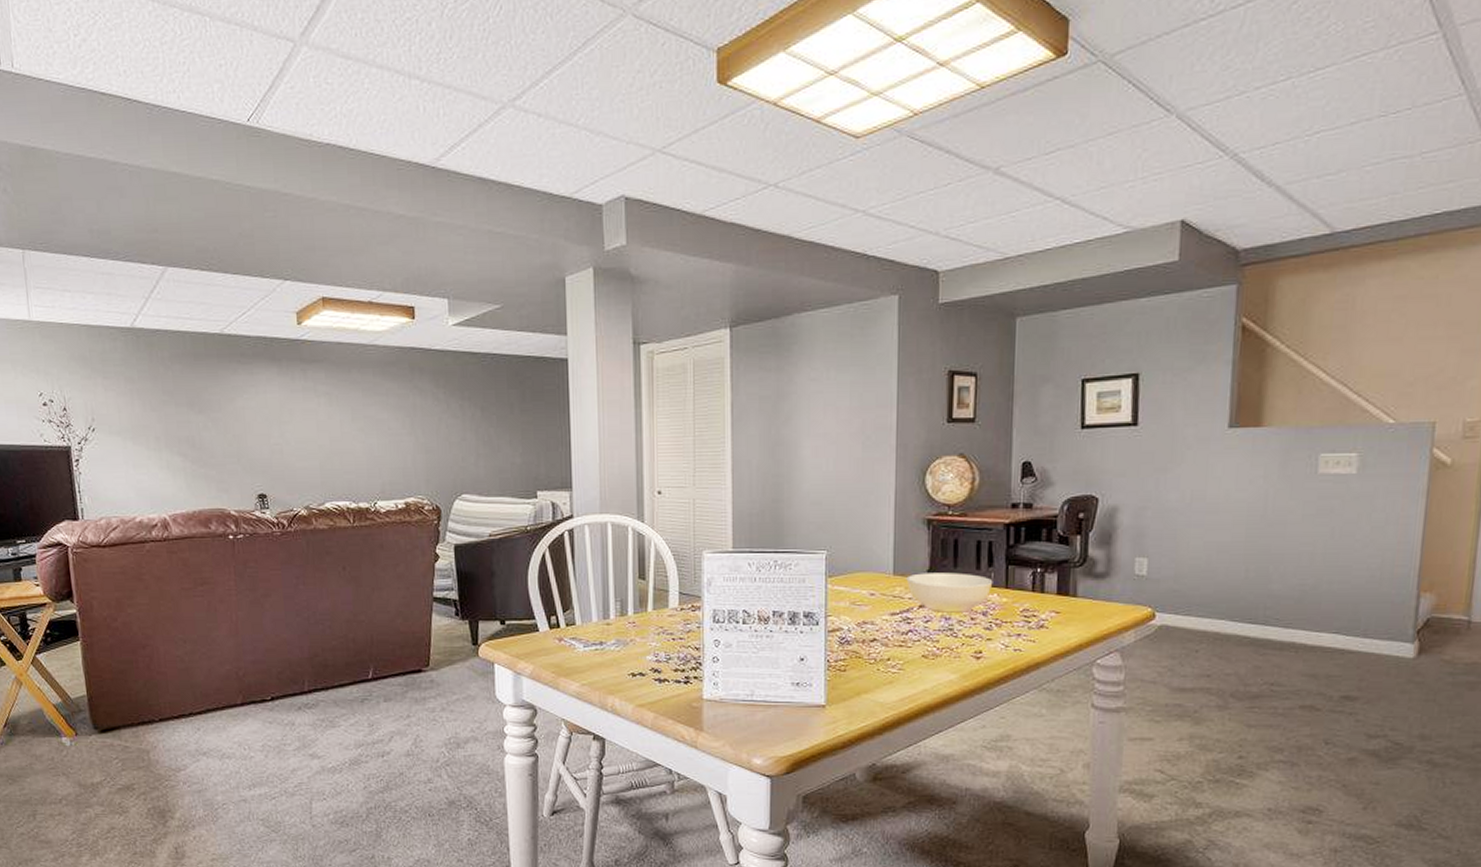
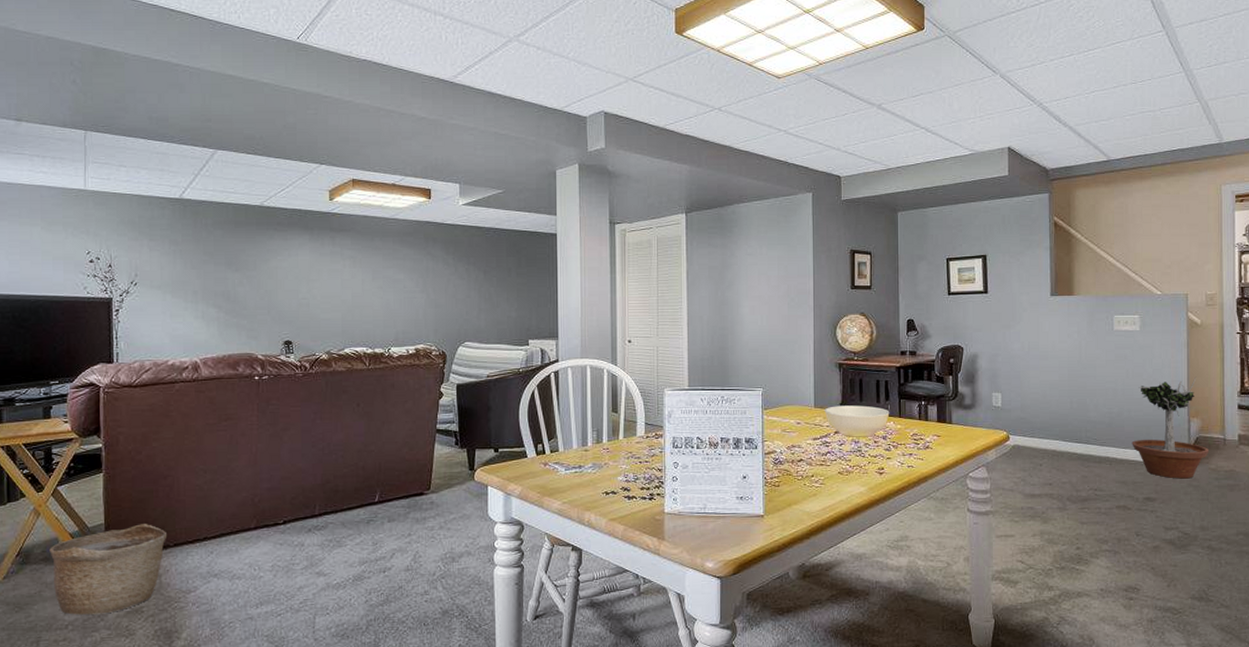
basket: none [35,697,152,790] -> present [49,524,168,615]
potted tree: none [1330,536,1443,673] -> present [1132,376,1208,479]

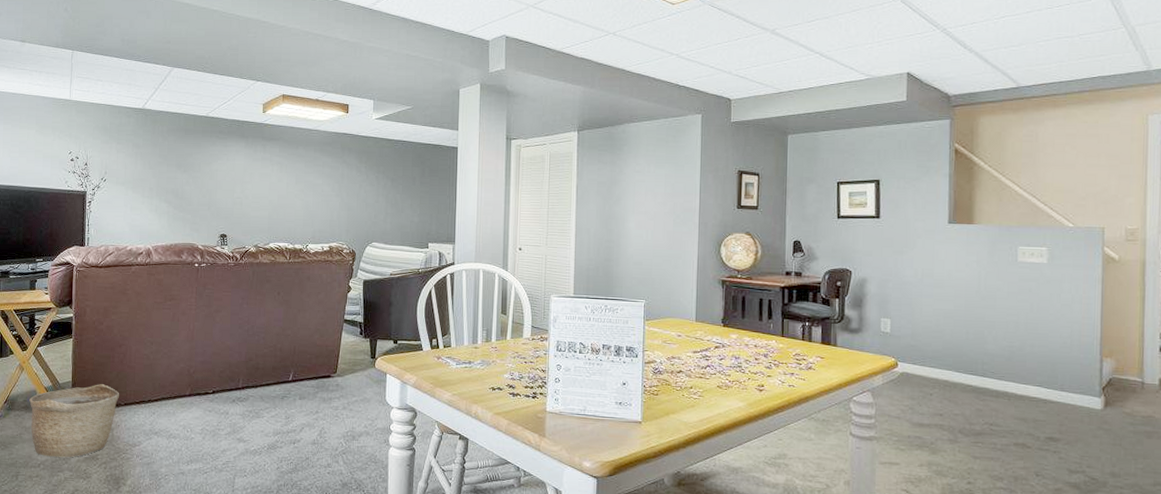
bowl: present [824,405,890,437] -> none [705,321,772,354]
potted tree: present [1132,376,1208,479] -> none [1034,314,1123,421]

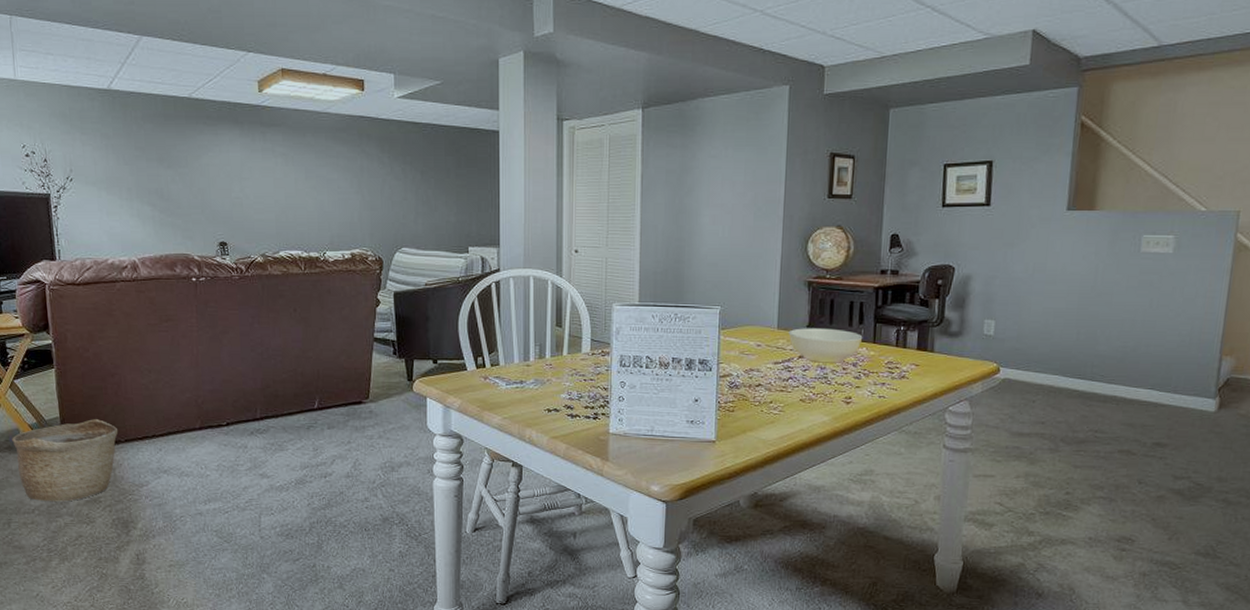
bowl: none [705,321,772,354] -> present [788,328,863,363]

